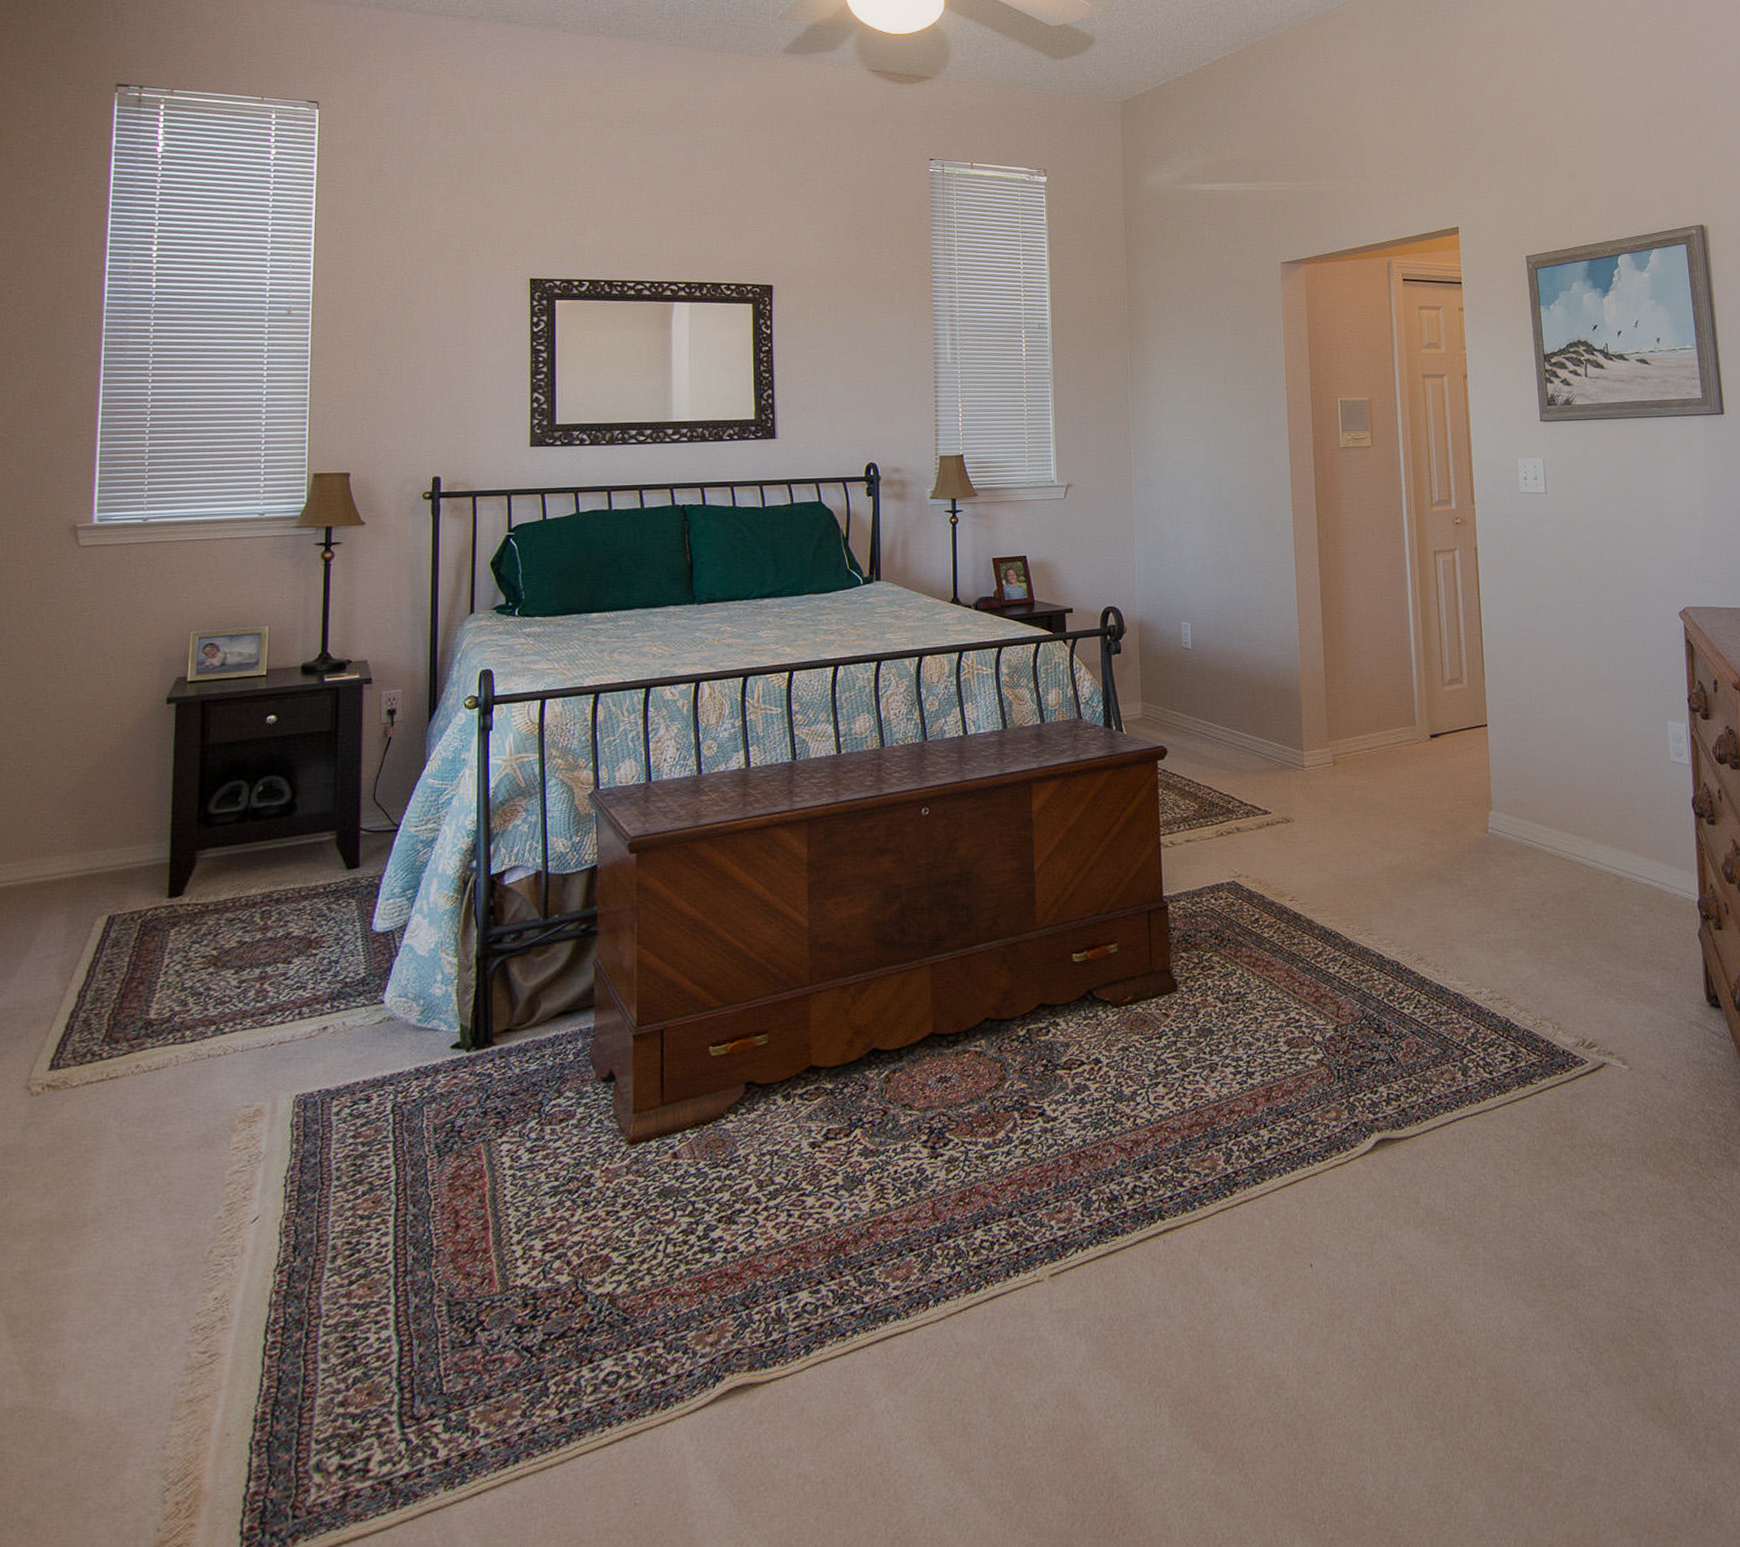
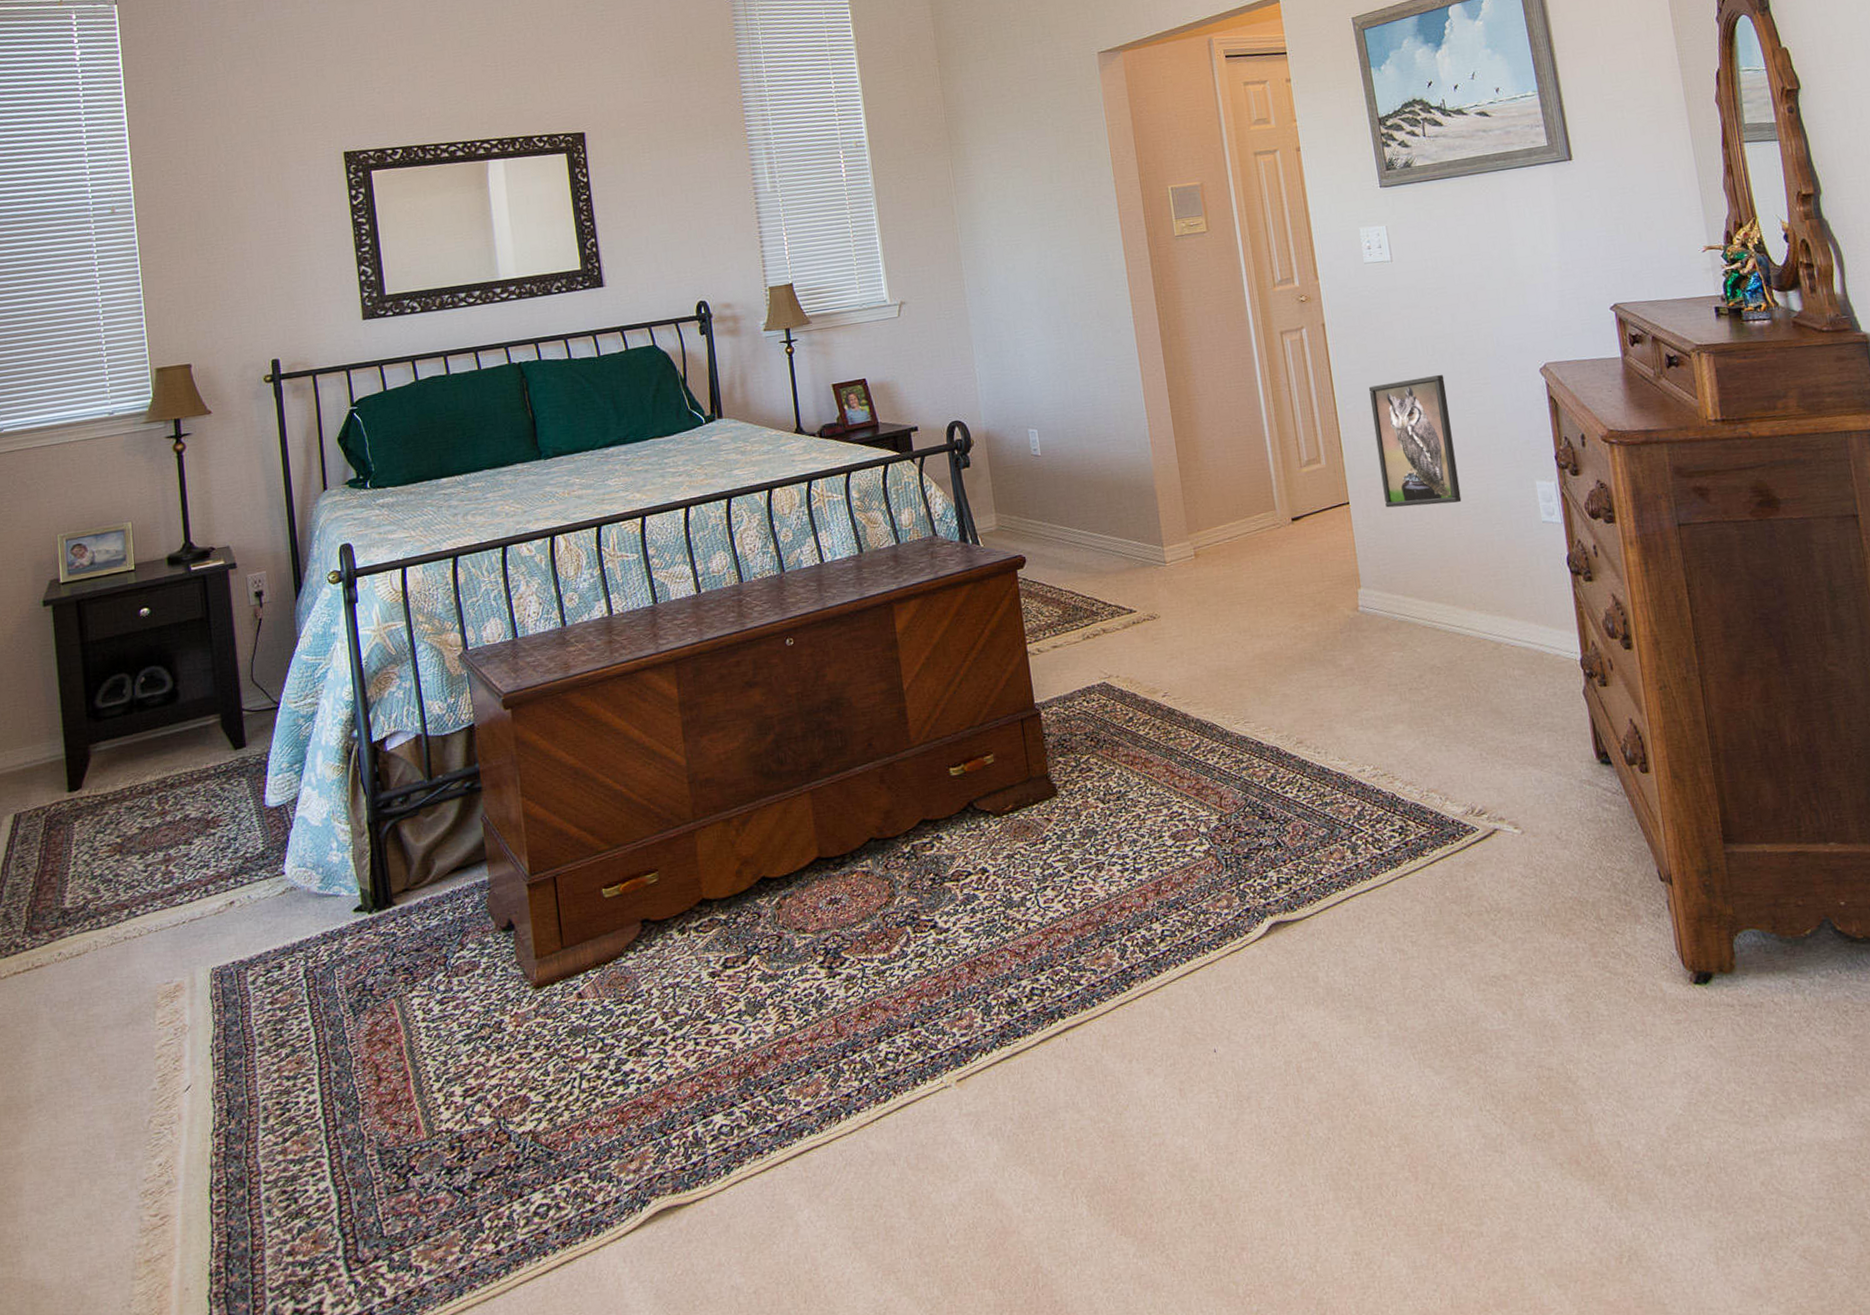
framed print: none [1514,608,1596,735] -> present [1368,374,1462,508]

